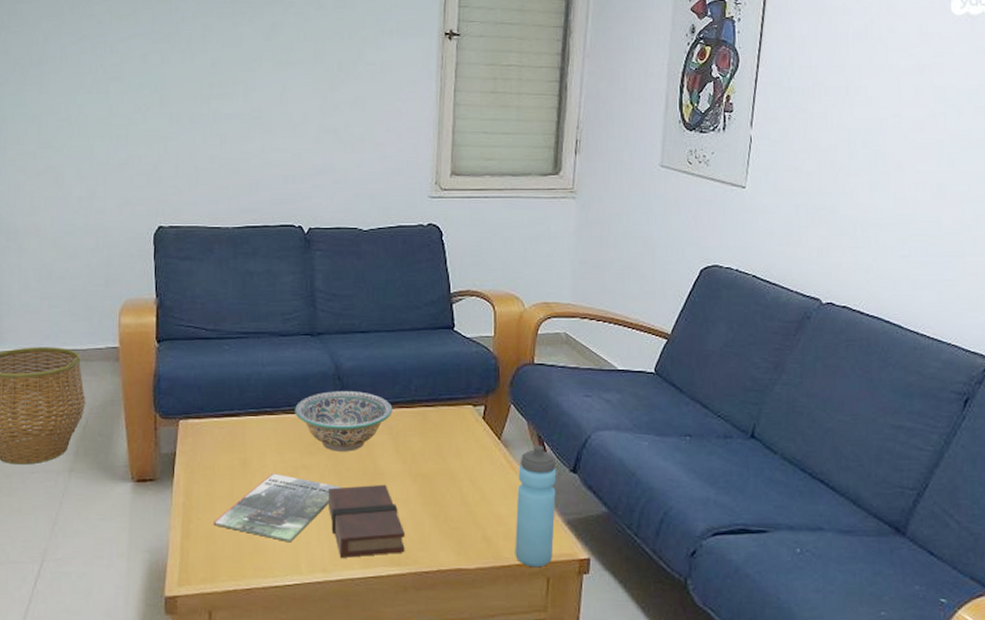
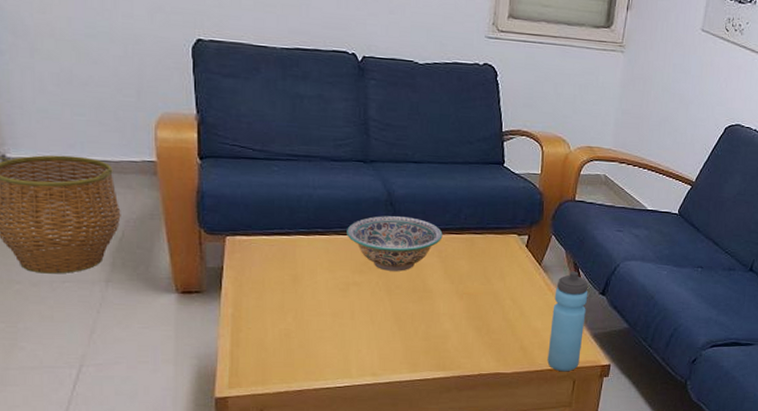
magazine: present [213,473,342,543] -> none [263,288,393,350]
book: present [329,484,405,558] -> none [379,301,450,364]

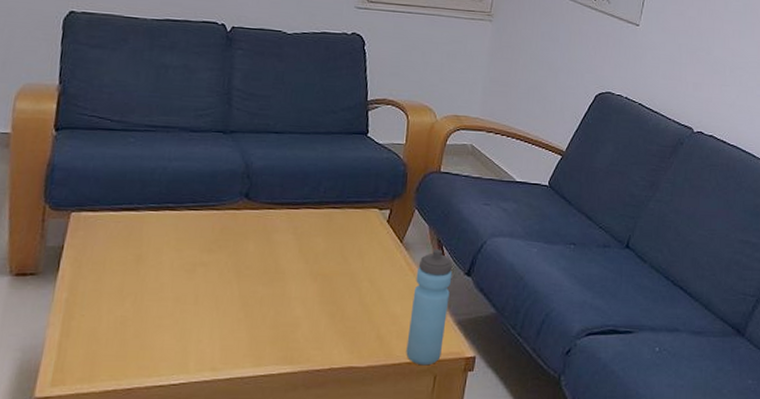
decorative bowl: present [347,216,443,271] -> none [198,189,300,250]

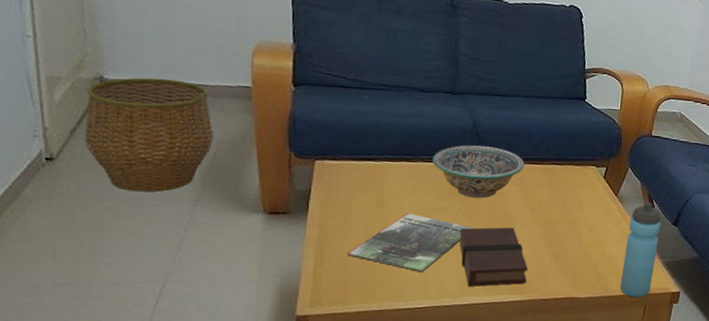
magazine: none [97,269,241,341] -> present [347,213,474,273]
decorative bowl: none [198,189,300,250] -> present [432,145,525,198]
book: none [224,283,300,356] -> present [460,227,528,287]

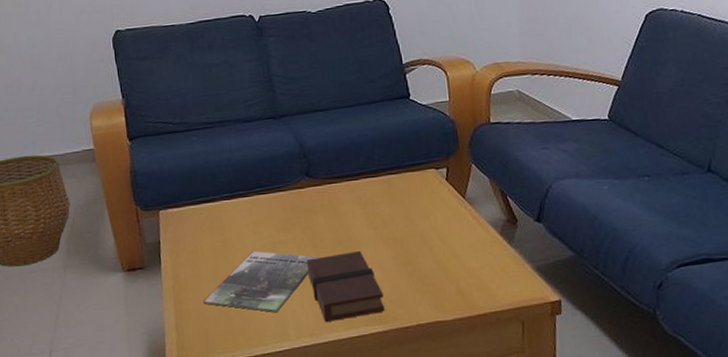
decorative bowl: present [432,145,525,198] -> none [266,166,360,225]
water bottle: present [620,202,661,298] -> none [485,199,525,314]

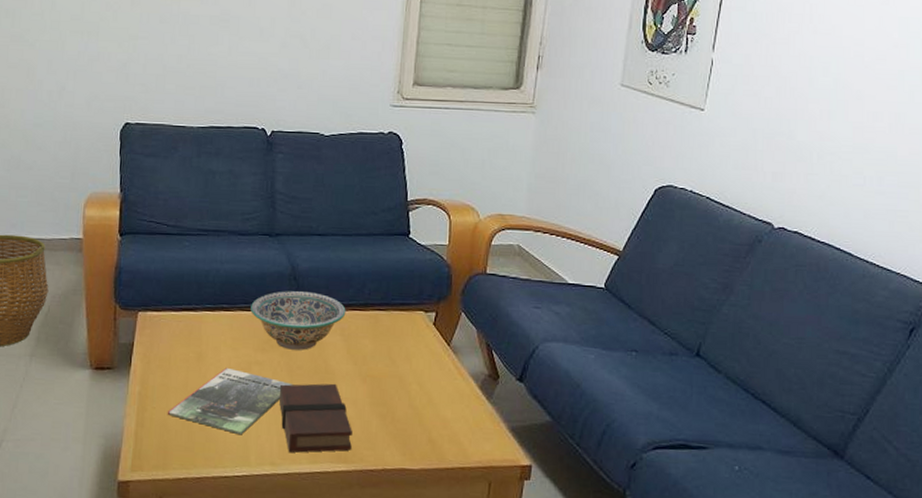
decorative bowl: none [266,166,360,225] -> present [250,291,346,350]

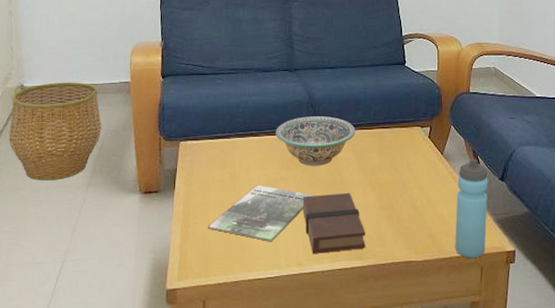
water bottle: none [459,353,504,472] -> present [455,158,488,259]

